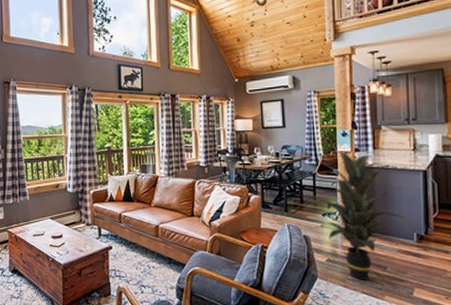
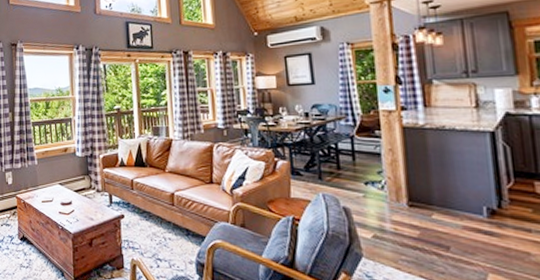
indoor plant: present [310,151,407,280] -> none [346,110,472,262]

